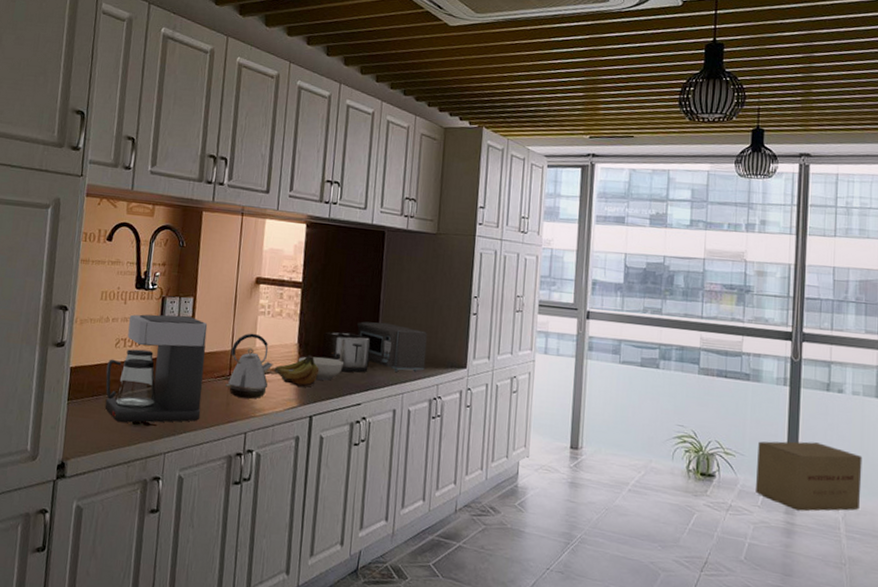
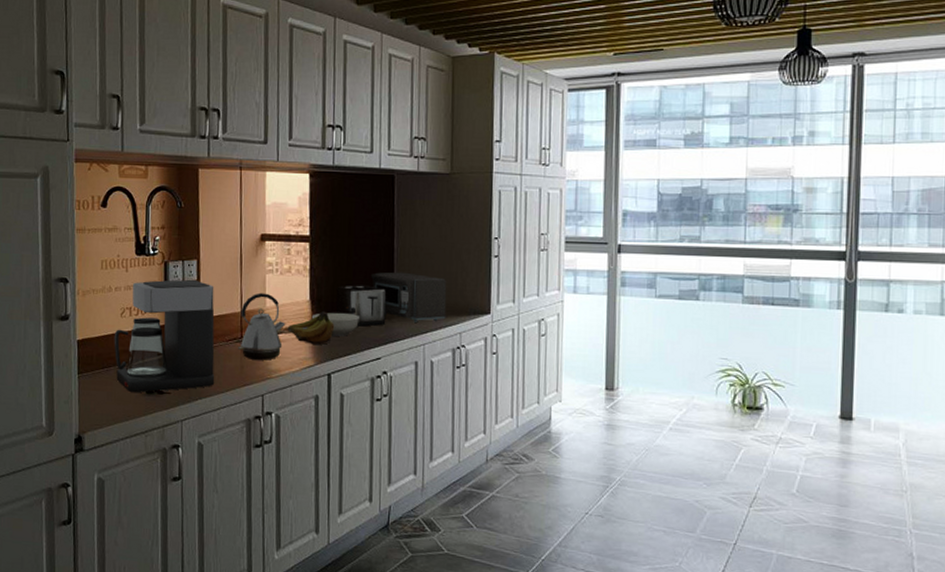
box: present [756,441,863,511] -> none [808,367,925,440]

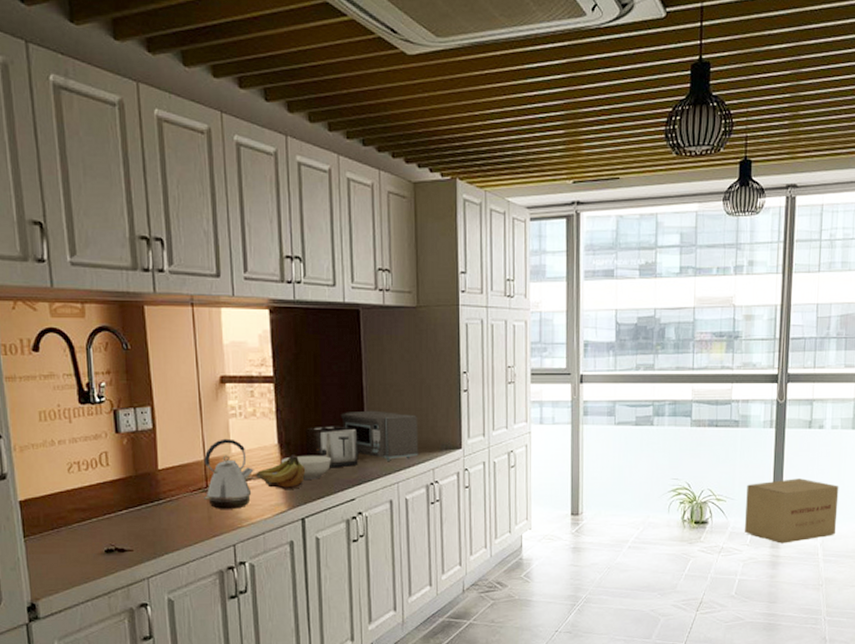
coffee maker: present [114,280,215,393] -> none [62,429,181,553]
box: none [808,367,925,440] -> present [745,478,839,544]

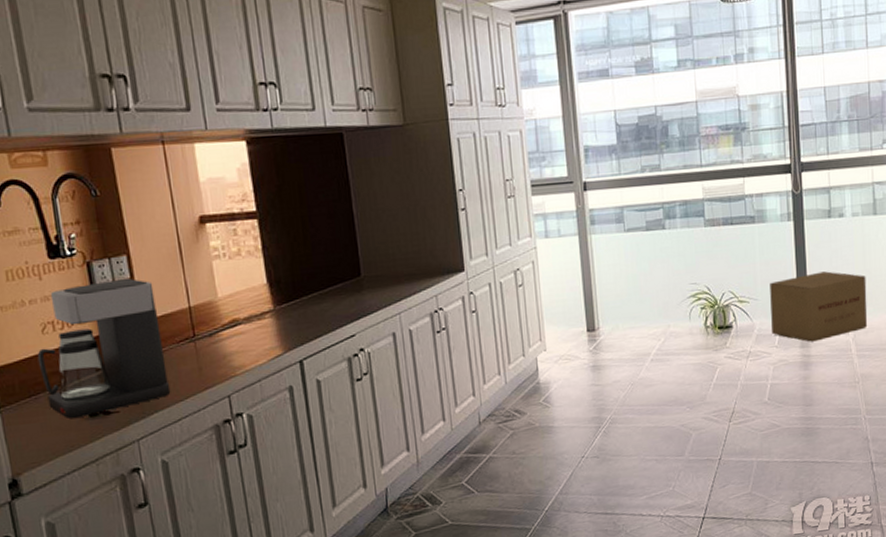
coffee maker: none [62,429,181,553] -> present [37,279,171,419]
kettle: present [204,438,254,509] -> none [188,282,244,359]
fruit: present [256,455,306,490] -> none [246,293,300,332]
bowl: present [281,455,332,479] -> none [271,291,327,319]
toaster: present [305,426,358,468] -> none [295,258,356,304]
microwave: present [340,410,419,461] -> none [331,238,419,291]

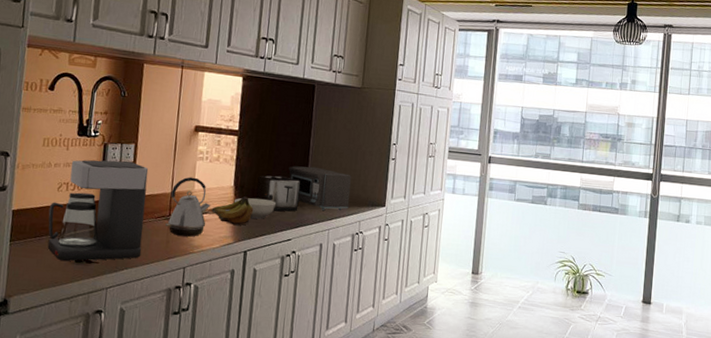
kettle: none [188,282,244,359] -> present [165,177,211,237]
fruit: none [246,293,300,332] -> present [211,196,254,226]
bowl: none [271,291,327,319] -> present [234,198,277,219]
toaster: none [295,258,356,304] -> present [255,175,301,212]
microwave: none [331,238,419,291] -> present [288,166,351,211]
box: present [770,271,868,342] -> none [619,263,702,319]

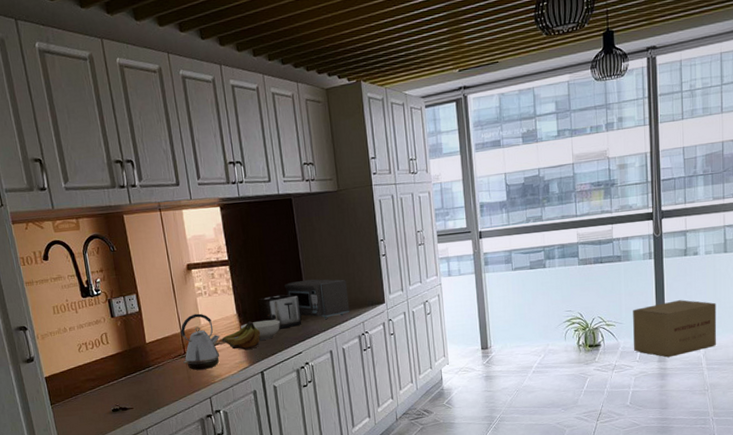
coffee maker: present [47,160,149,262] -> none [76,311,169,413]
box: none [619,263,702,319] -> present [633,300,717,358]

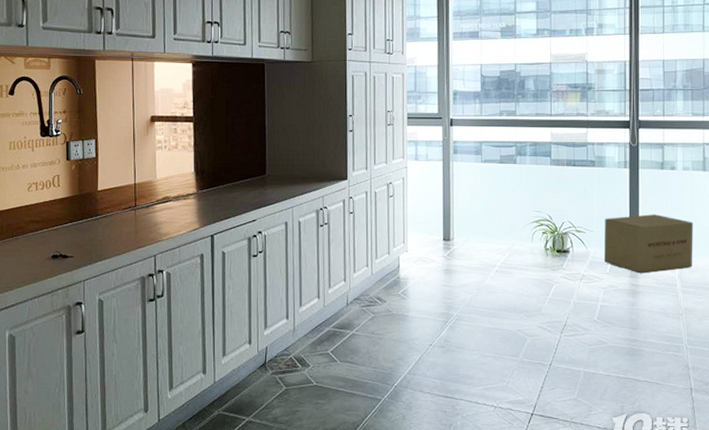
kettle: present [180,313,220,370] -> none [133,166,174,225]
fruit: present [221,321,261,350] -> none [175,181,216,211]
bowl: present [240,320,281,340] -> none [196,182,238,202]
toaster: present [257,294,302,329] -> none [216,158,260,193]
microwave: present [283,279,350,319] -> none [246,146,311,189]

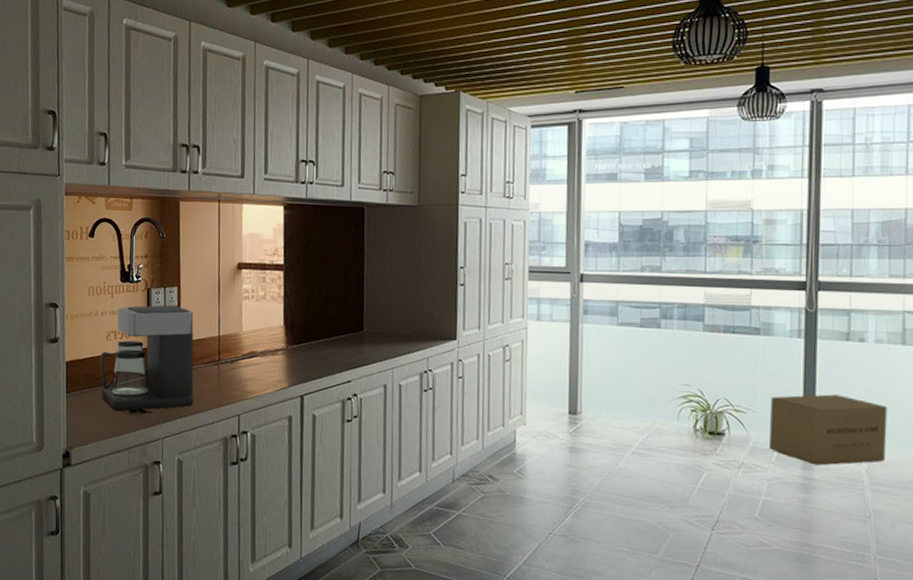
coffee maker: none [22,157,113,258] -> present [100,305,194,412]

